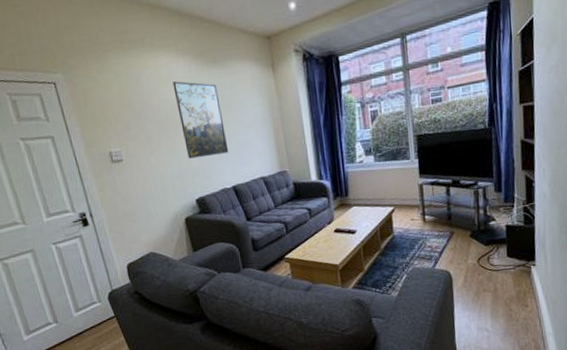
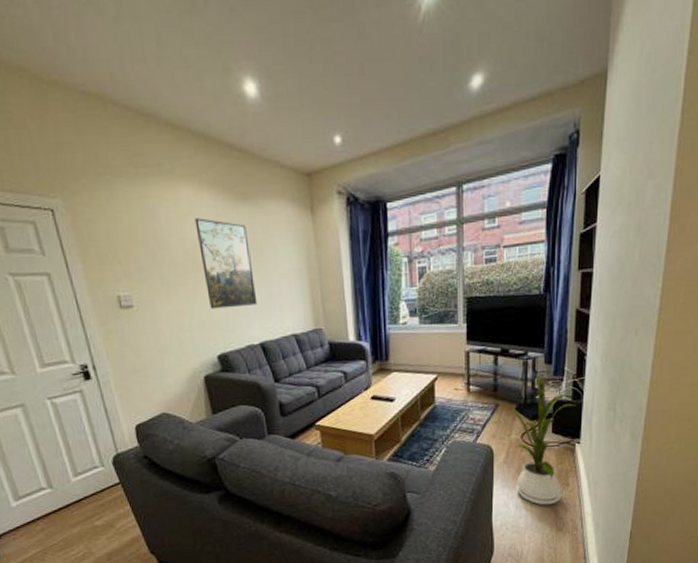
house plant: none [465,200,529,326] -> present [510,372,577,505]

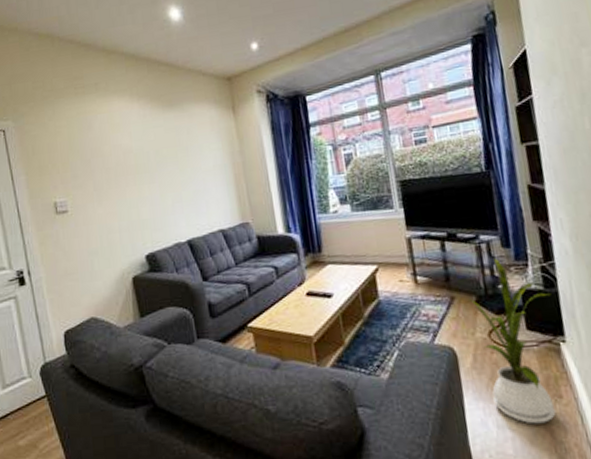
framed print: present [195,218,258,309] -> none [126,126,184,210]

